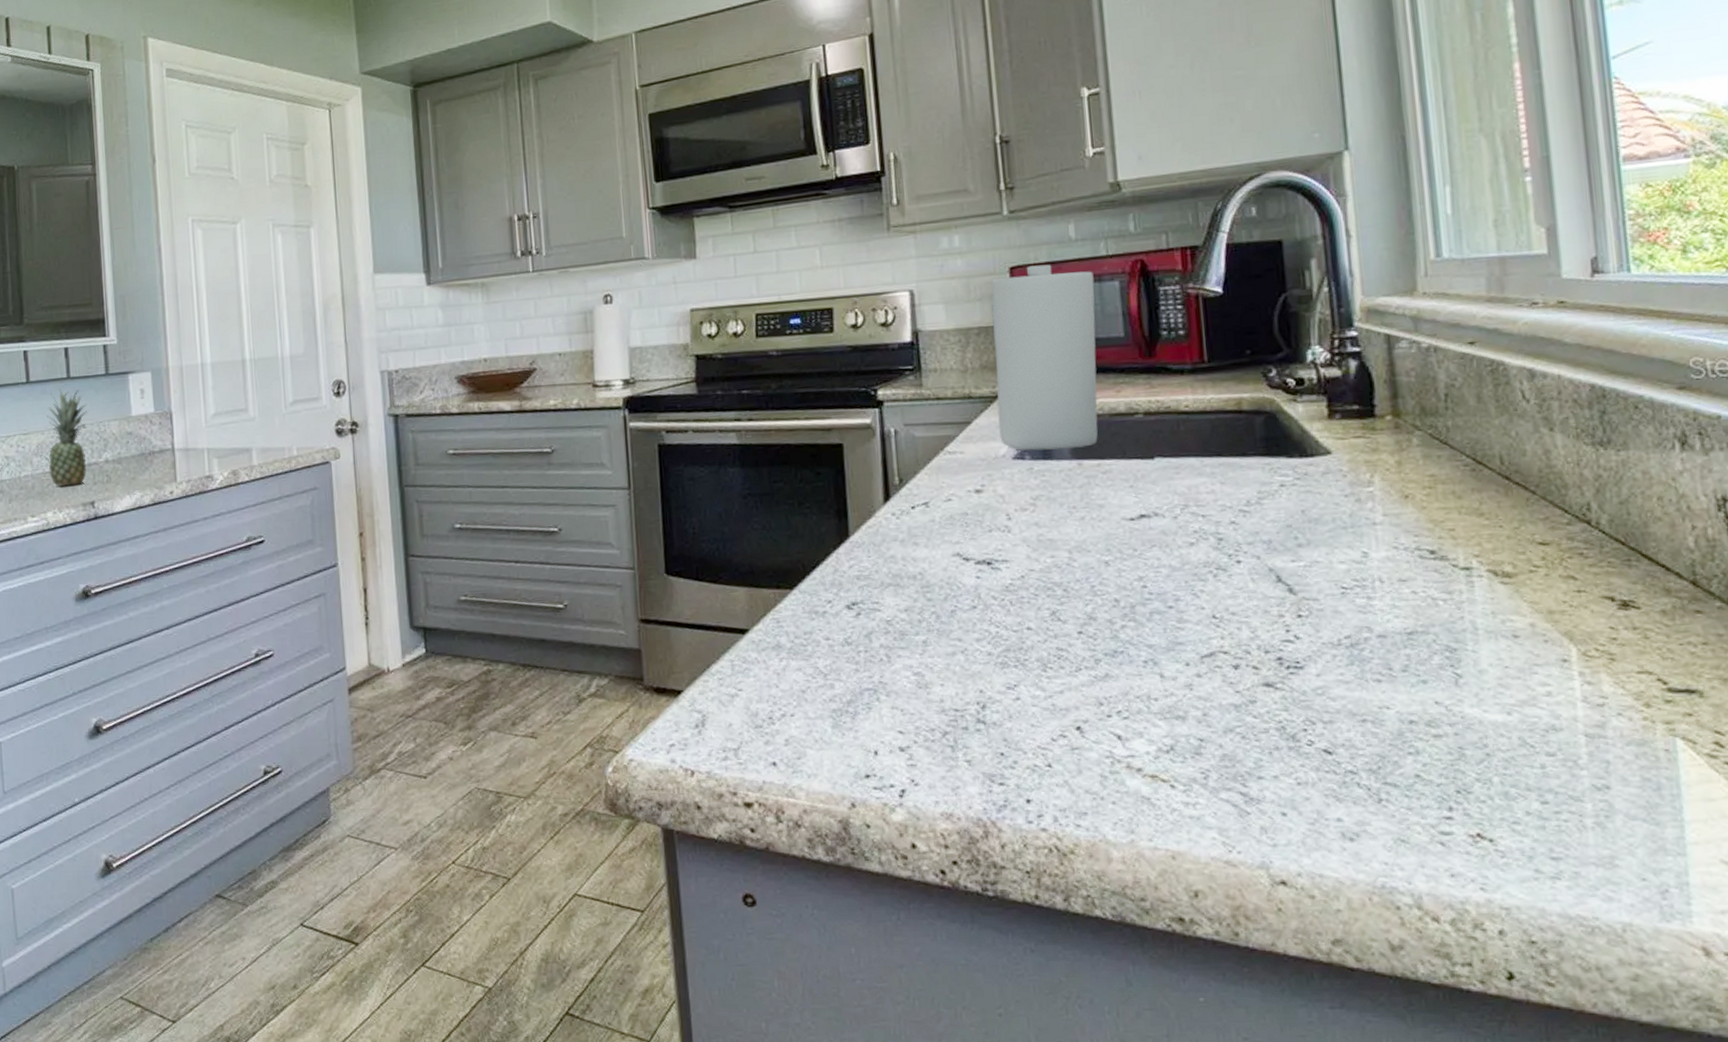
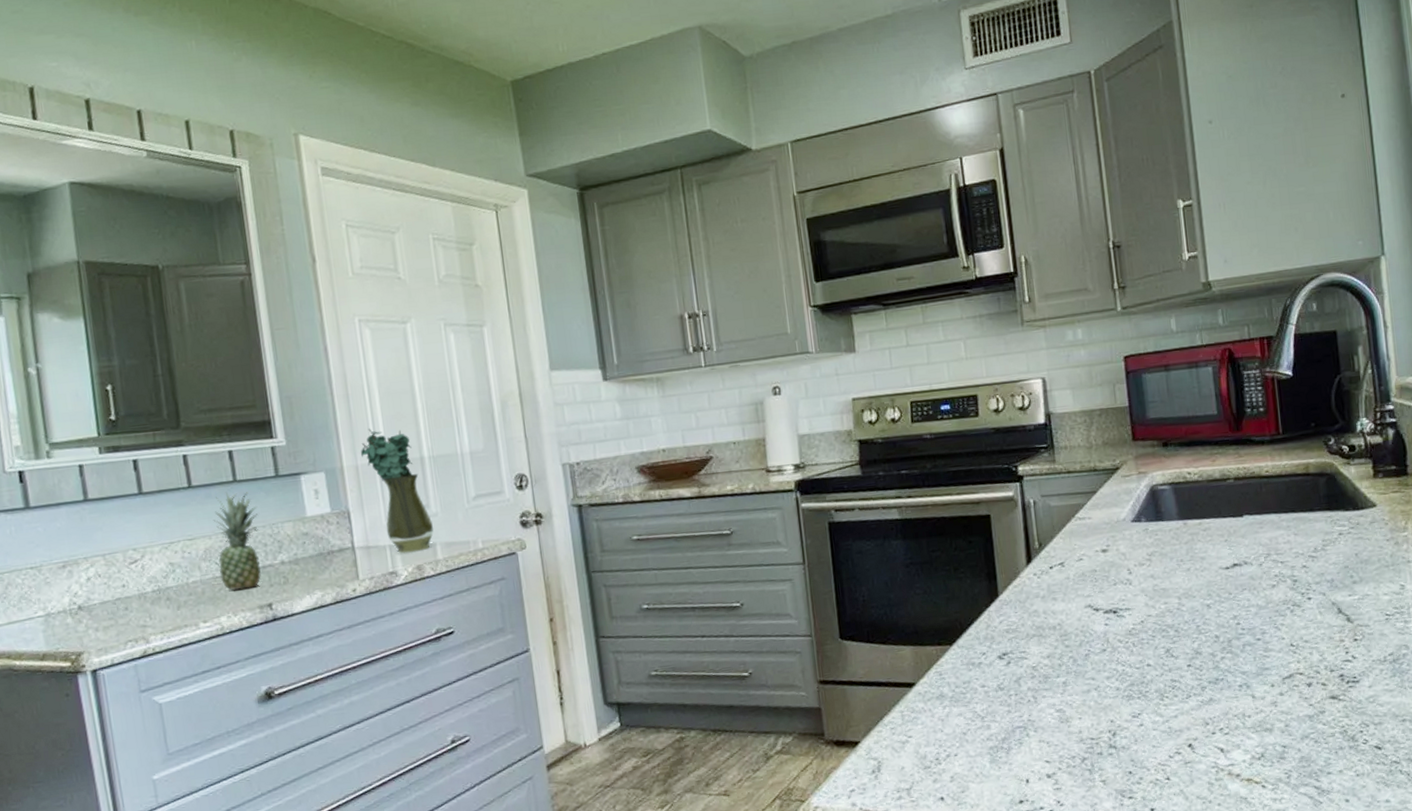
vase: none [185,329,250,458] -> present [360,428,434,554]
paper towel holder: present [991,264,1098,451] -> none [1109,353,1199,514]

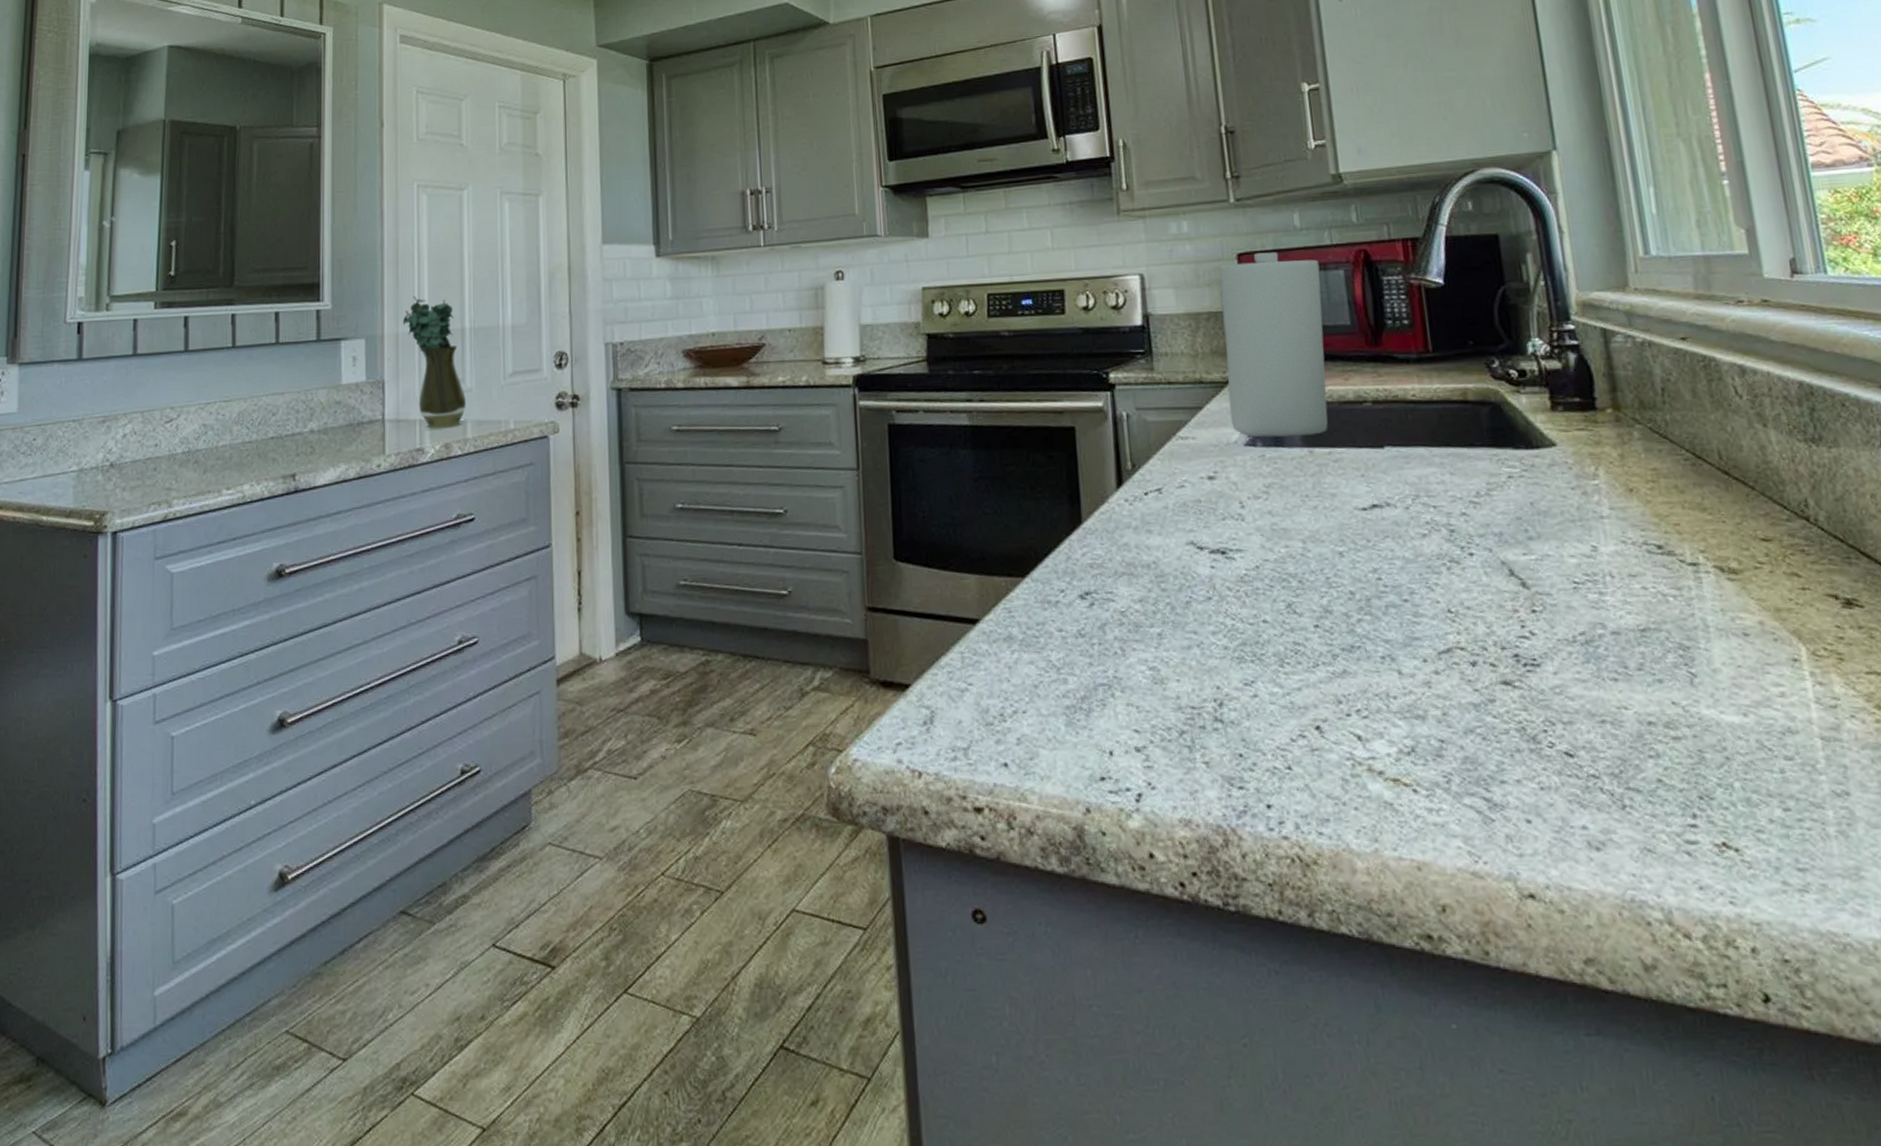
fruit: present [214,492,262,590] -> none [249,354,297,457]
paper towel holder: none [1109,353,1199,514] -> present [1219,251,1328,438]

